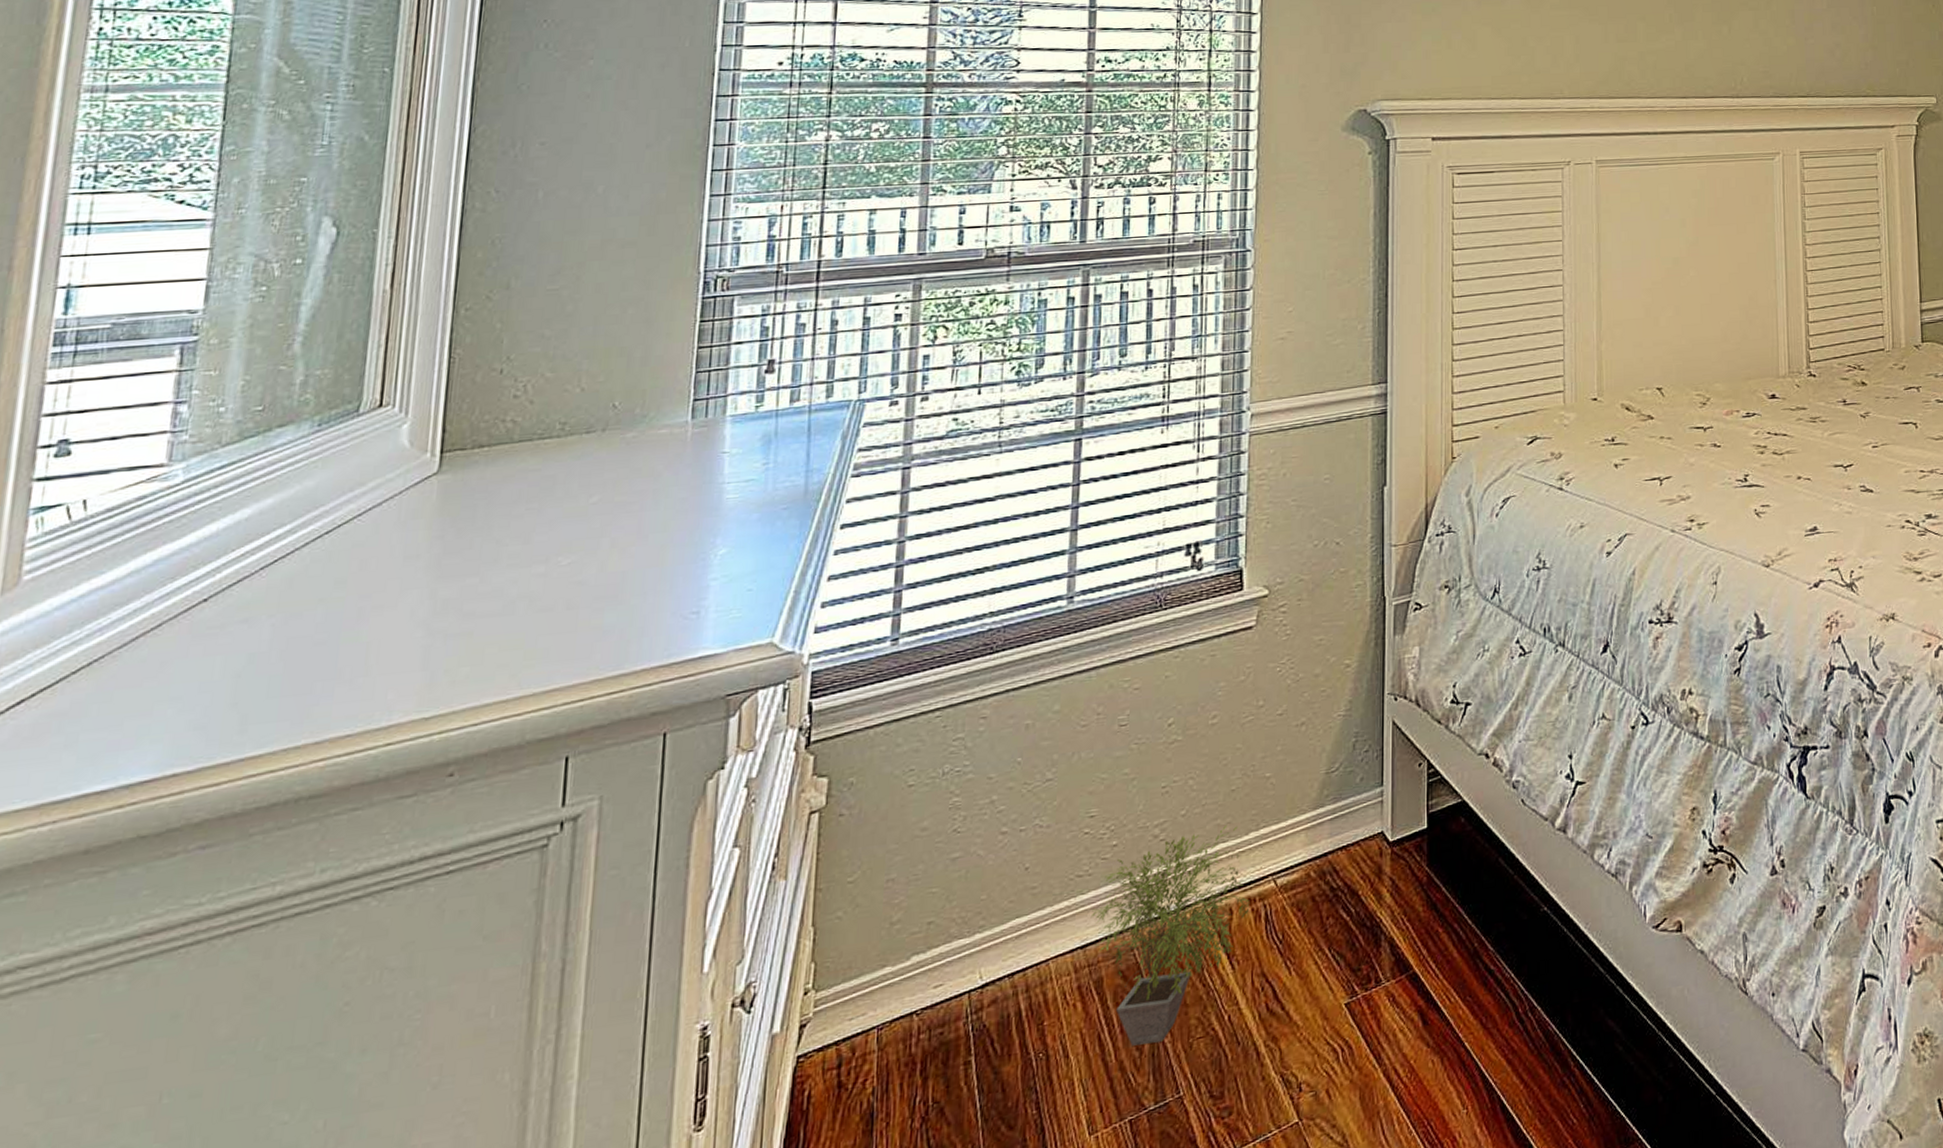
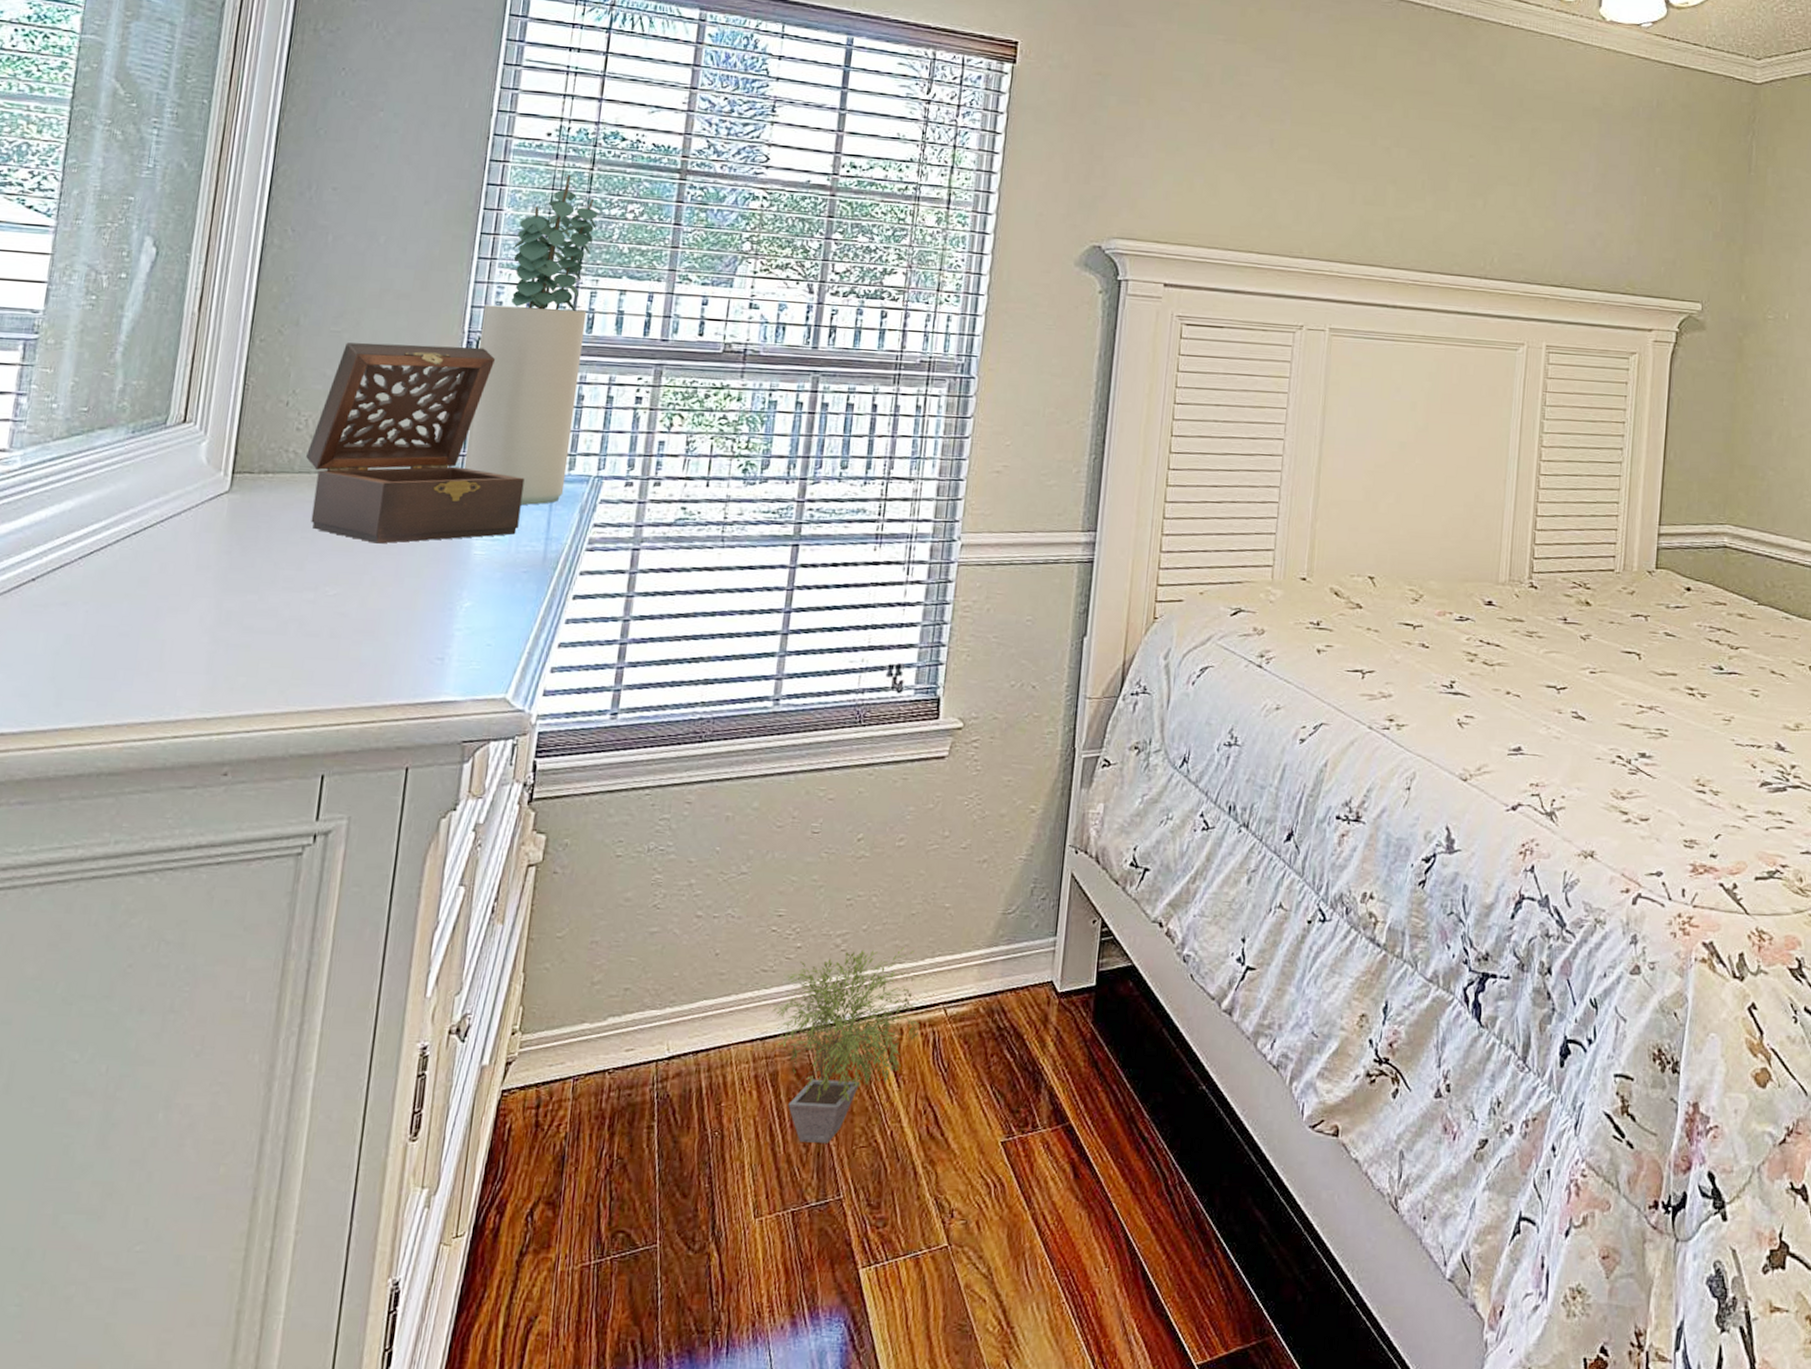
jewelry box: none [527,286,778,504] -> present [306,342,525,544]
vase: none [708,101,840,440] -> present [463,174,598,505]

